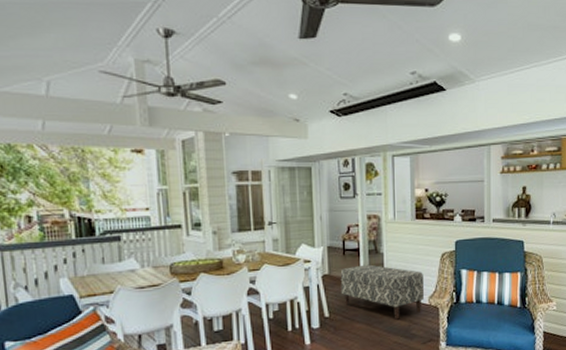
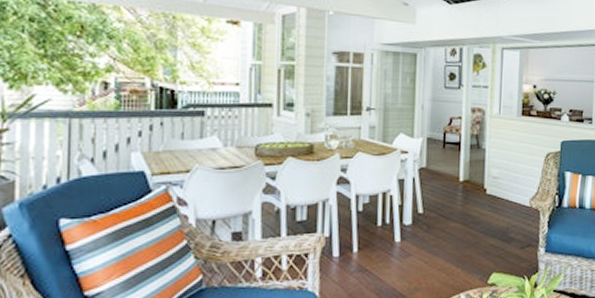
bench: present [340,264,424,320] -> none [437,160,526,221]

